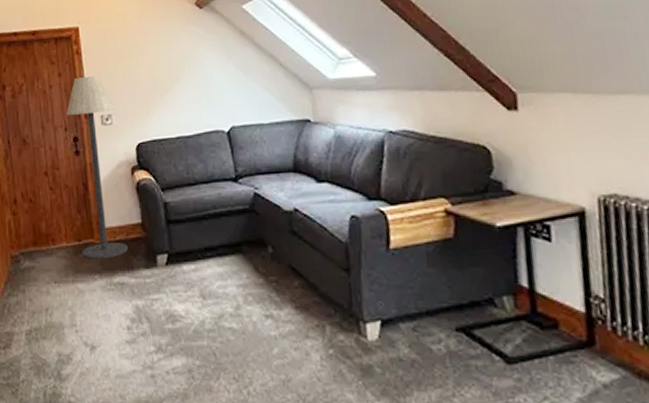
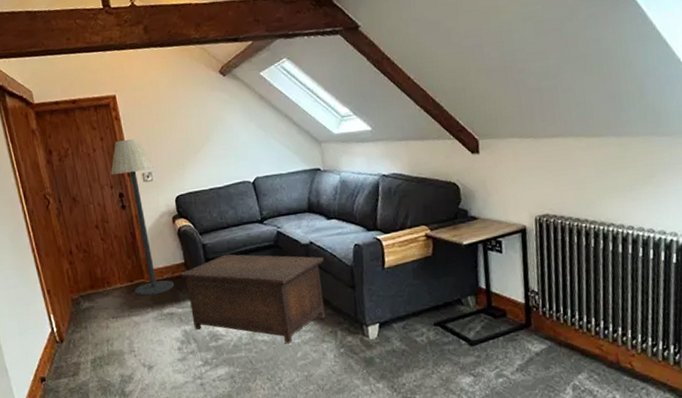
cabinet: none [135,216,311,336] -> present [180,254,325,344]

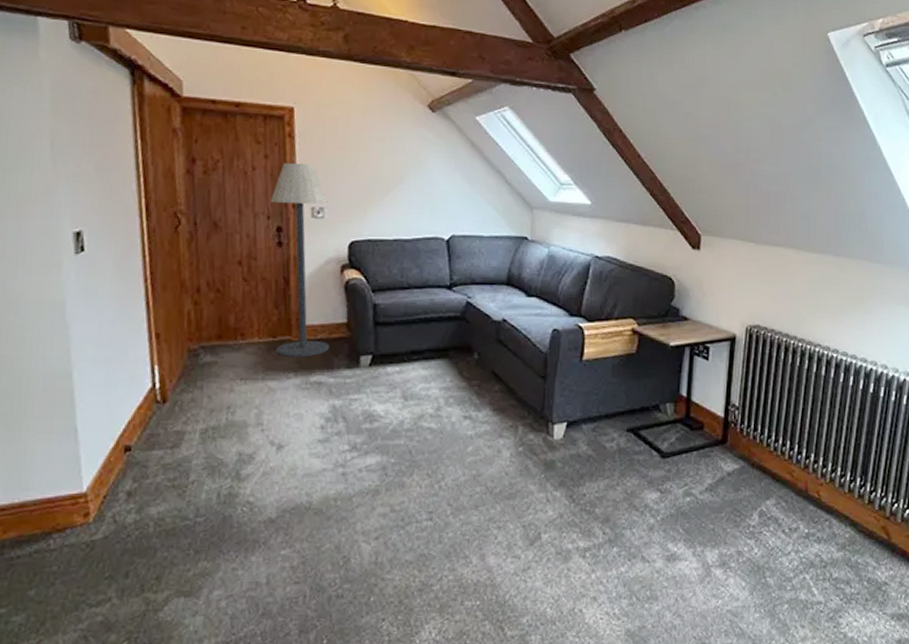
cabinet: present [180,254,325,344] -> none [339,320,515,435]

